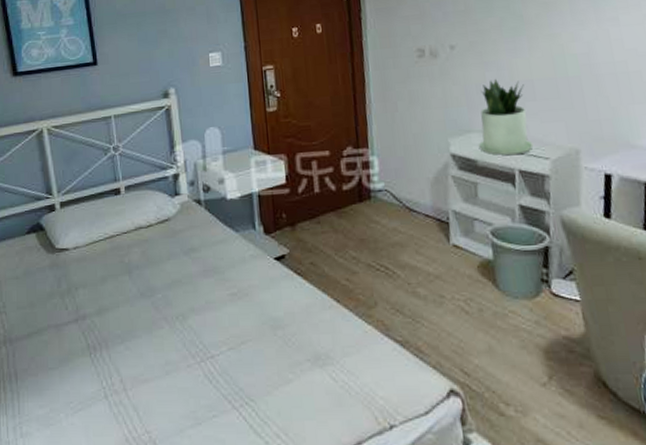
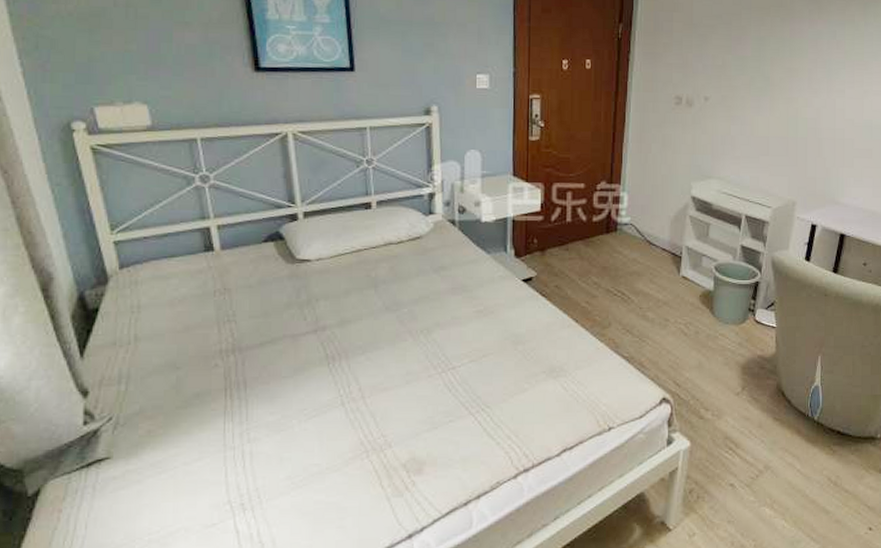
planter: present [478,78,534,155] -> none [715,132,761,201]

